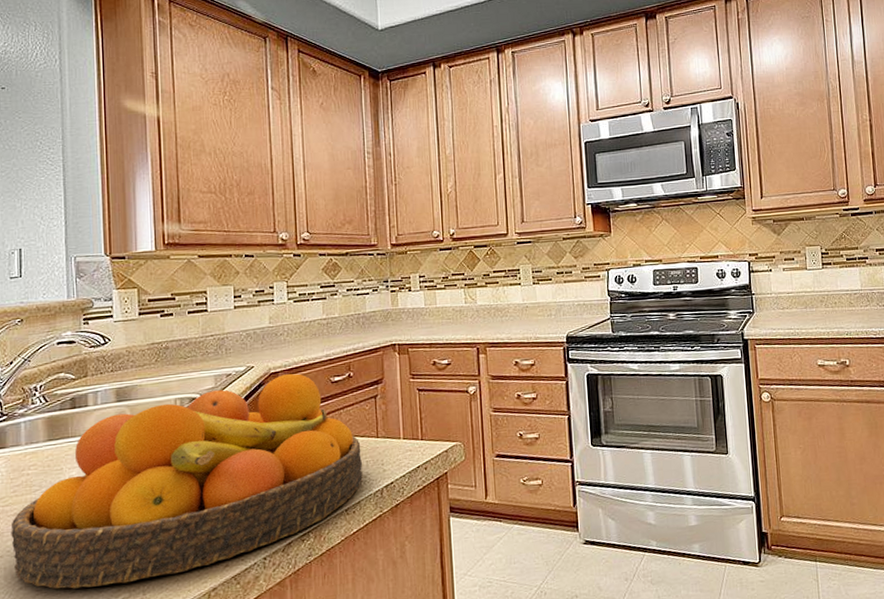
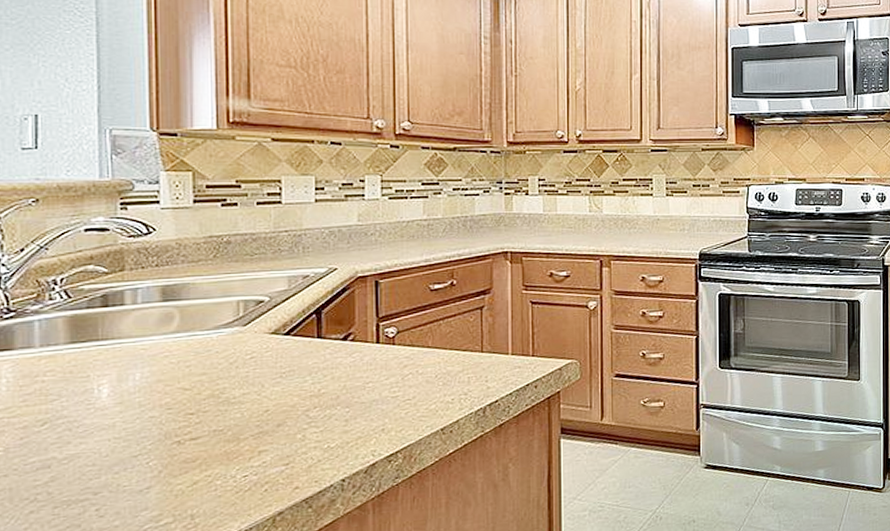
fruit bowl: present [11,374,363,589] -> none [19,279,464,513]

